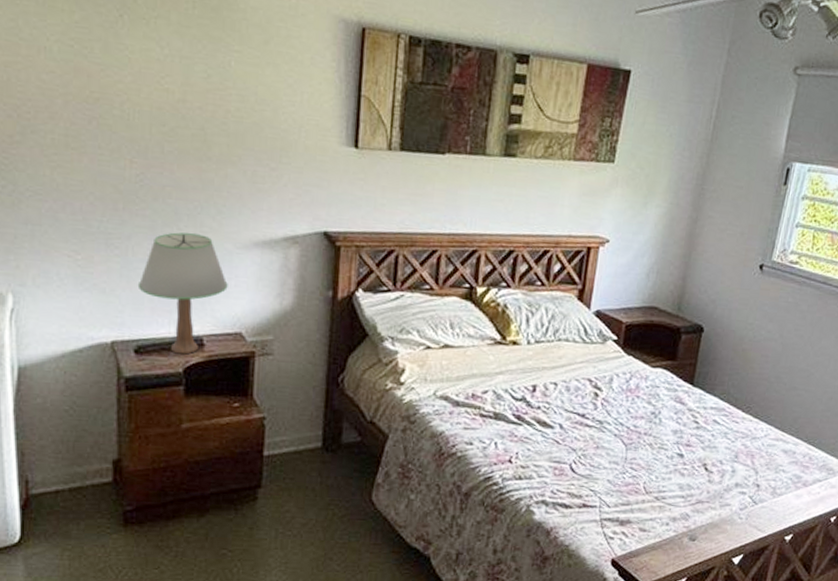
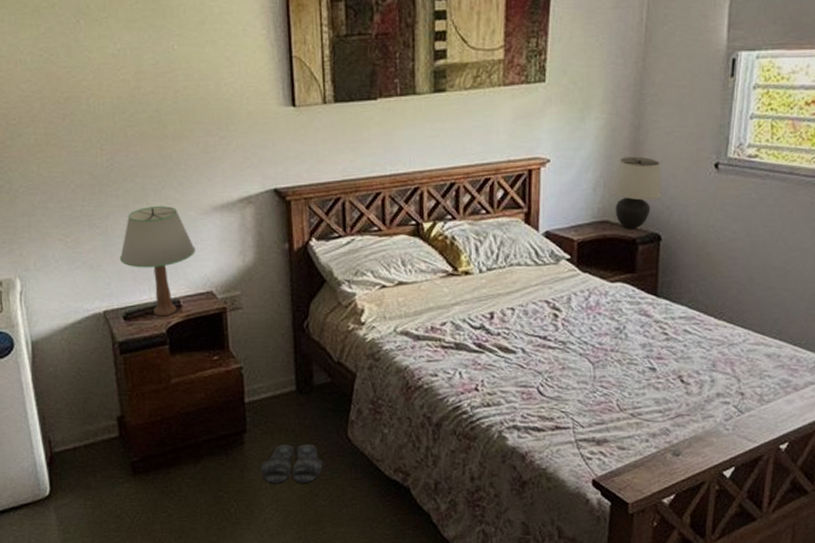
slippers: none [272,503,342,547] -> present [261,444,324,484]
table lamp: none [661,247,712,319] -> present [609,156,662,230]

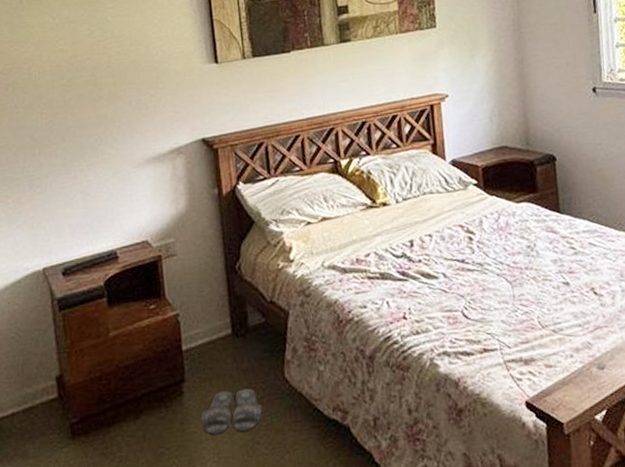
table lamp: present [119,206,196,317] -> none [58,162,131,270]
table lamp: present [609,156,662,230] -> none [503,86,551,153]

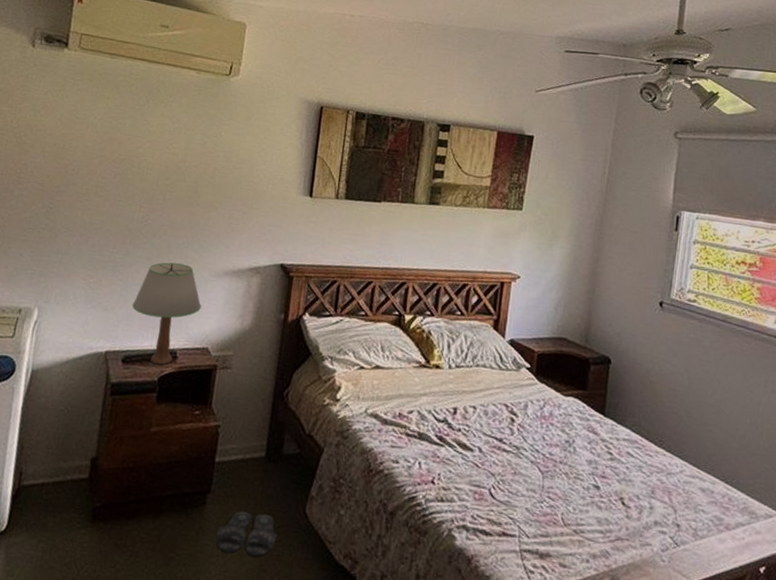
table lamp: none [58,162,131,270] -> present [132,262,202,365]

